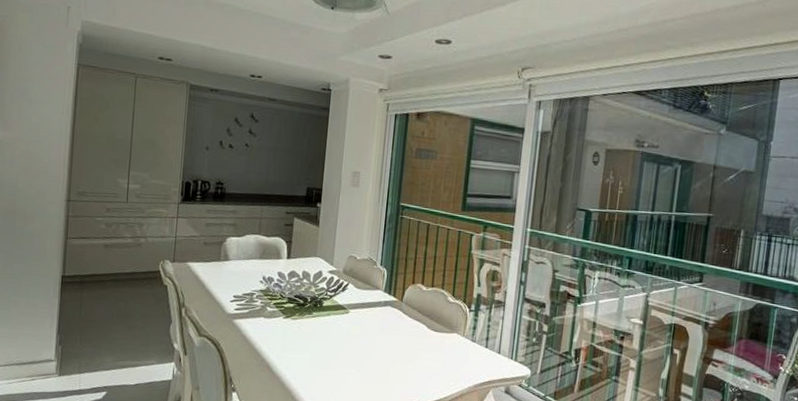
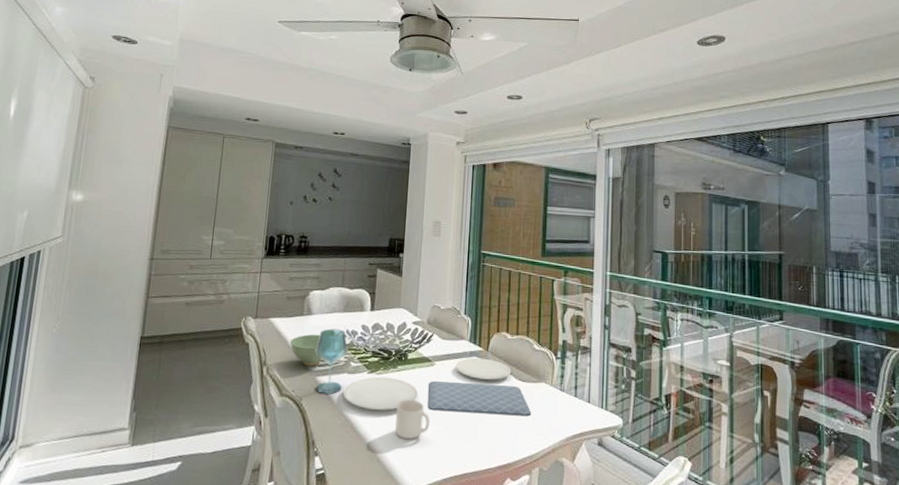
bowl: none [207,279,239,310] -> present [289,334,322,366]
wine glass: none [232,274,264,336] -> present [315,328,348,394]
plate: none [259,321,333,353] -> present [343,376,419,410]
cup: none [309,344,344,381] -> present [395,400,430,440]
placemat: none [341,328,441,363] -> present [428,381,531,415]
plate: none [370,307,425,329] -> present [456,357,512,380]

